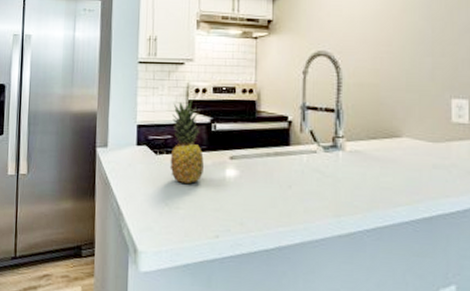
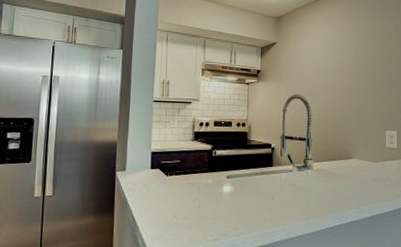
fruit: present [169,100,204,185] -> none [178,131,206,199]

